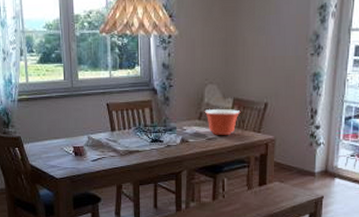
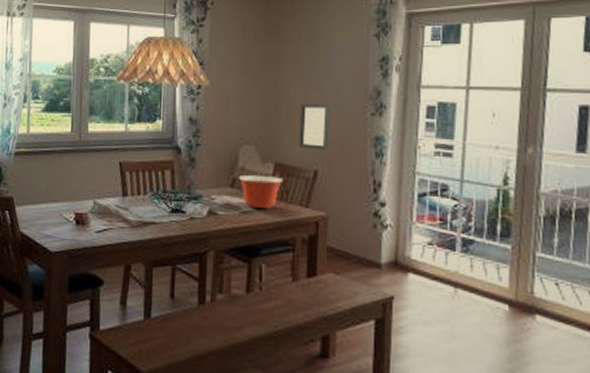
picture frame: none [252,47,278,86] -> present [298,103,330,151]

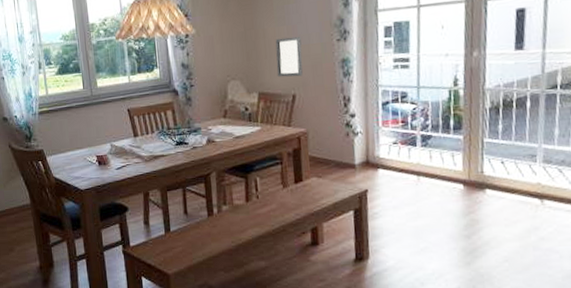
mixing bowl: present [238,174,284,210] -> none [229,104,268,133]

